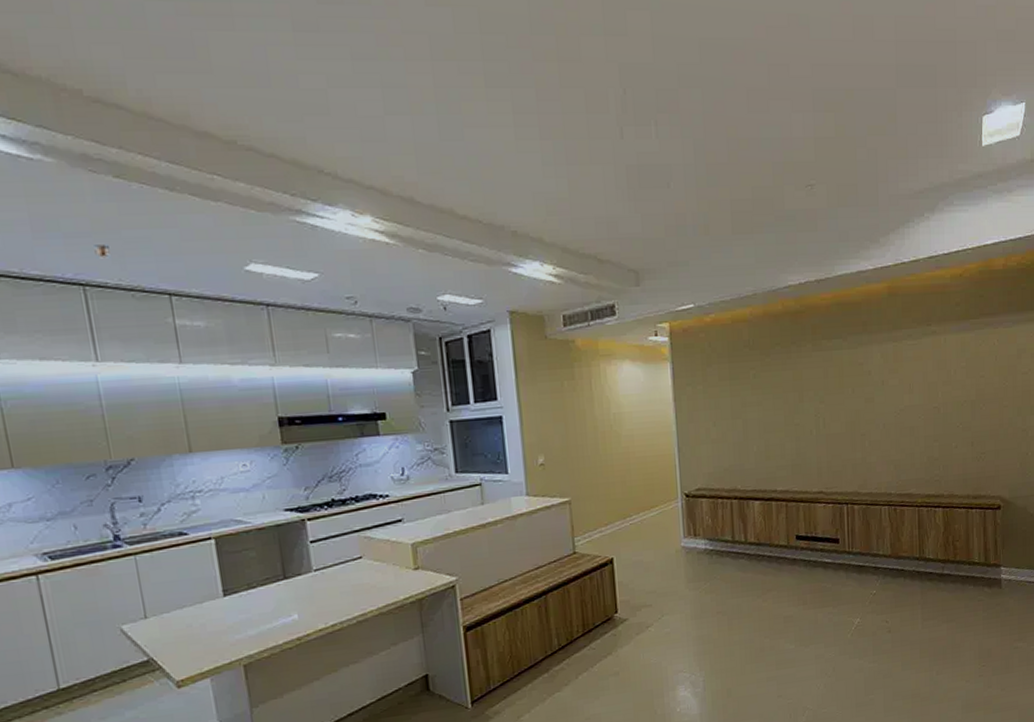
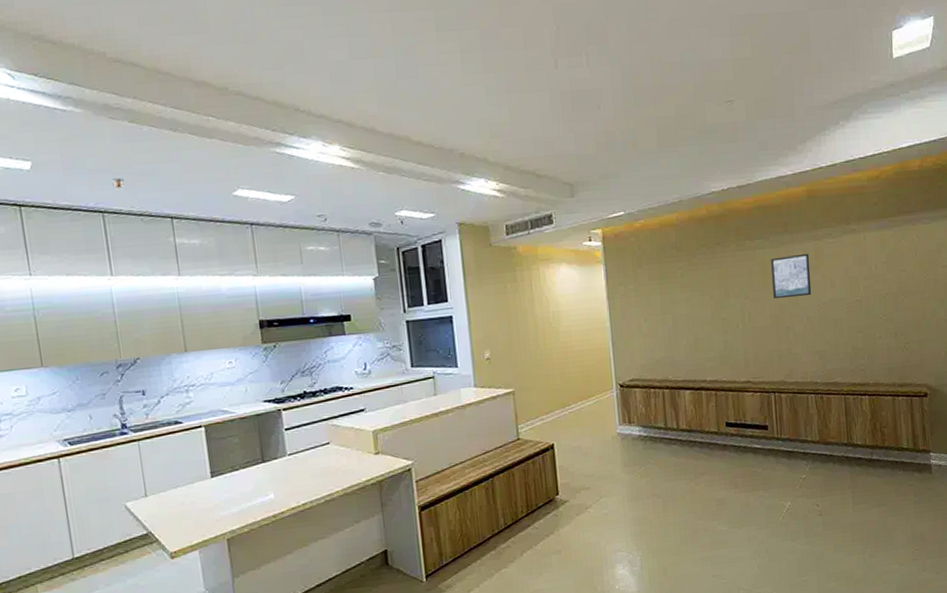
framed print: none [848,355,889,404] -> present [771,253,812,299]

